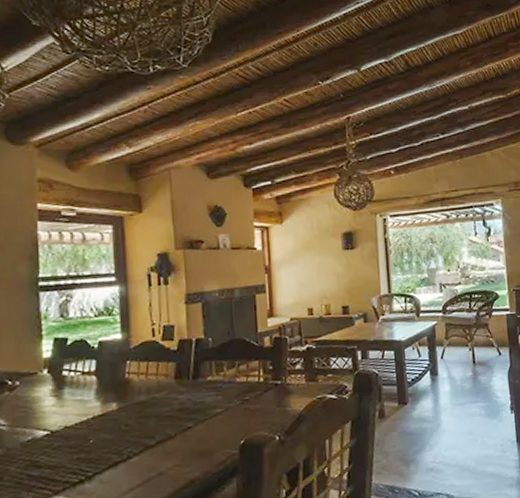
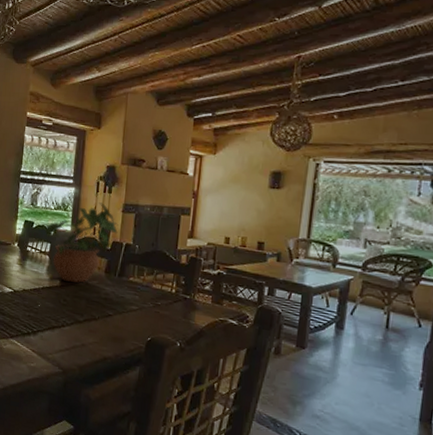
potted plant: none [84,297,184,402] -> present [44,202,119,283]

